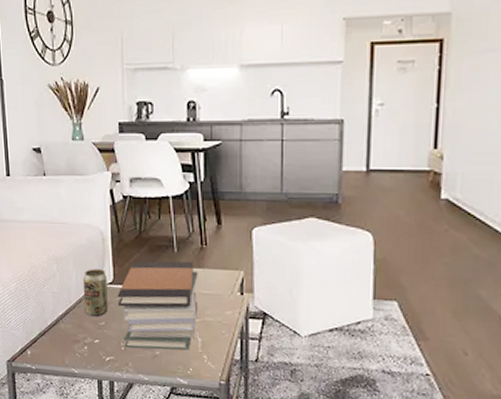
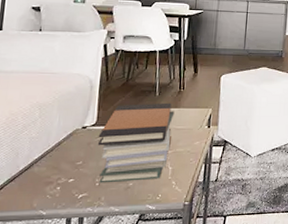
beverage can: present [82,269,108,317] -> none [62,113,91,158]

